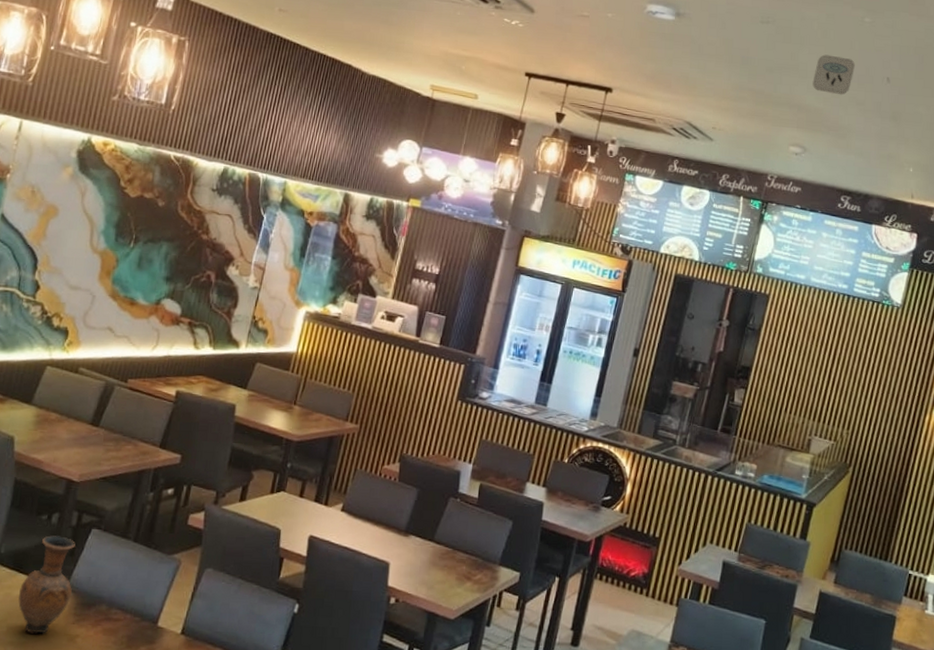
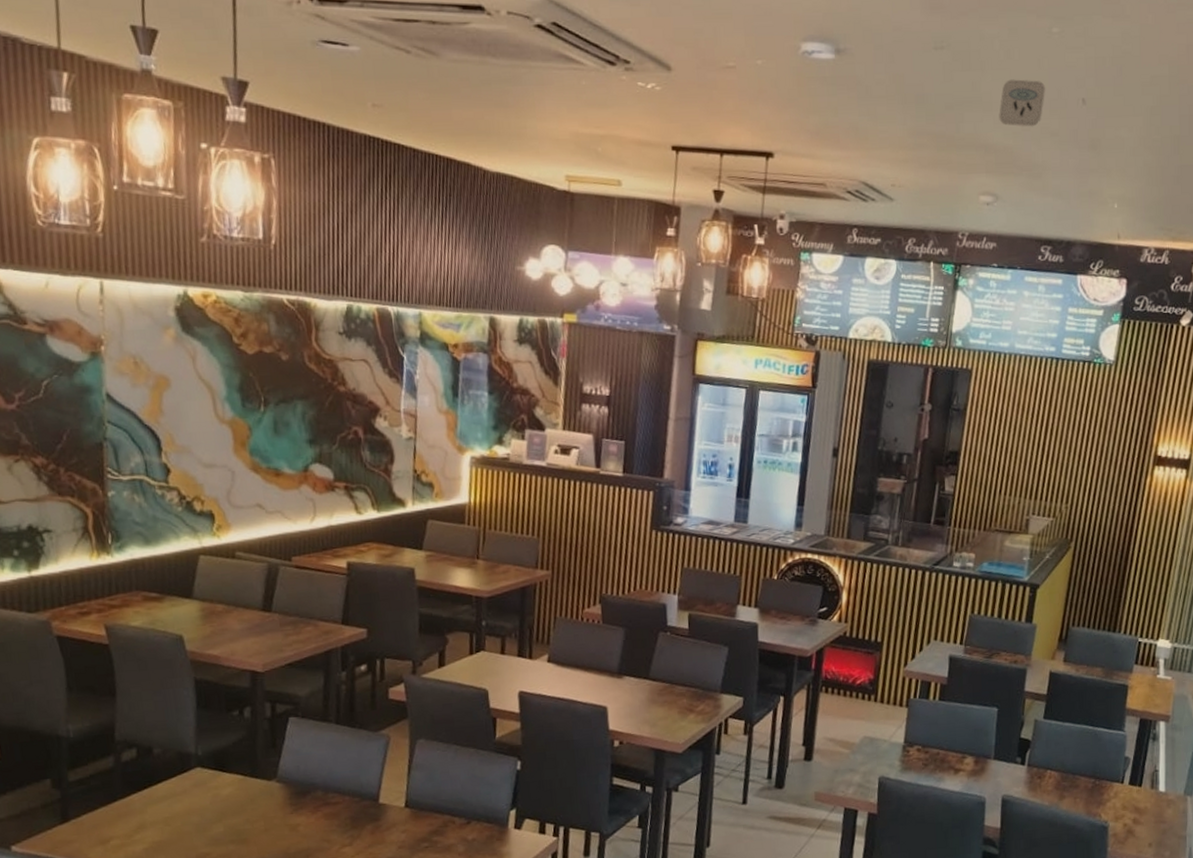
vase: present [18,535,75,634] -> none [227,729,283,829]

